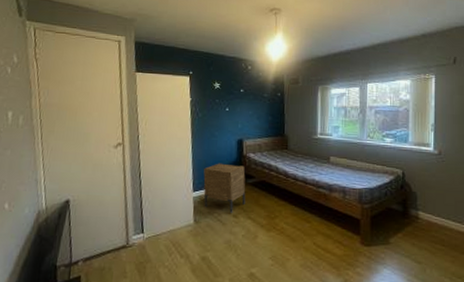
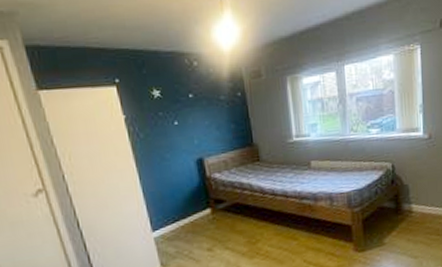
nightstand: present [203,163,246,213] -> none [161,189,219,247]

